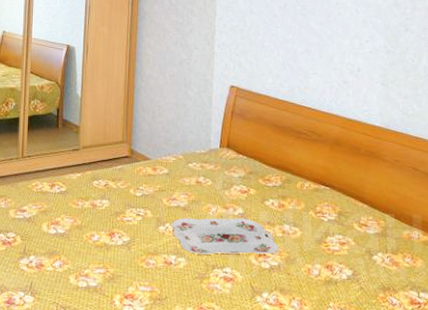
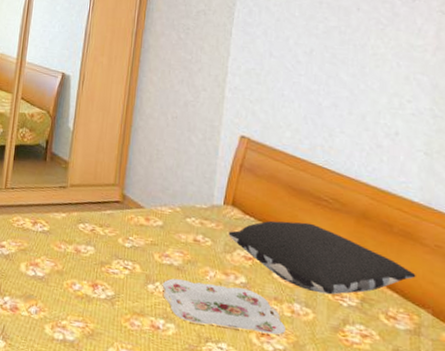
pillow: none [225,154,381,213] -> present [228,220,416,295]

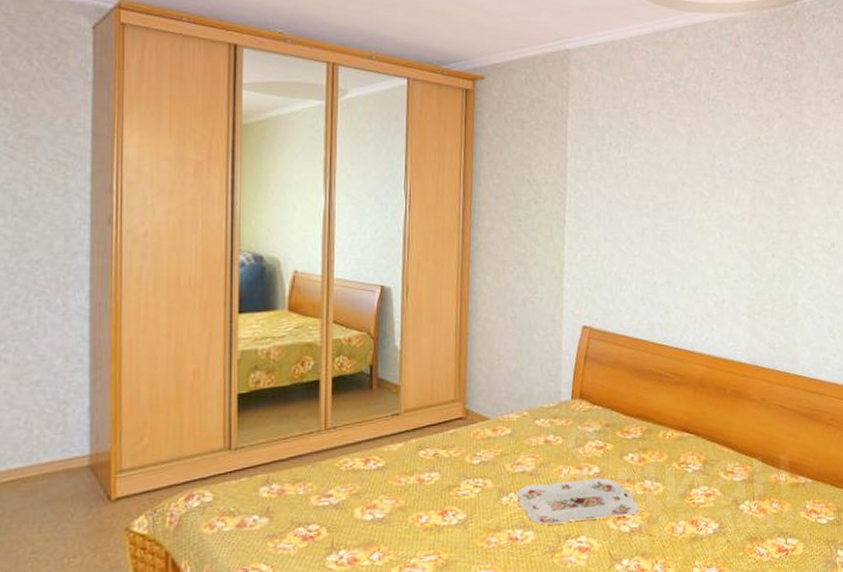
pillow: present [228,220,416,295] -> none [578,401,747,466]

